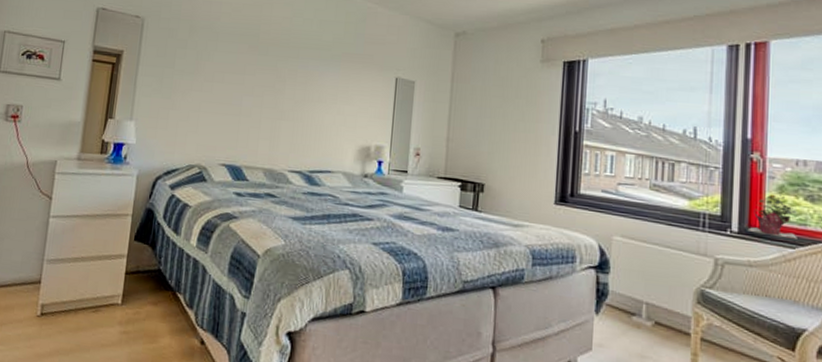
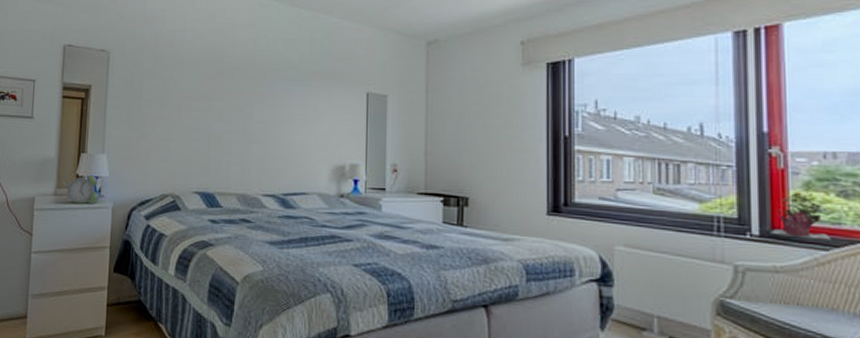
alarm clock: none [86,141,129,171] -> present [62,175,103,204]

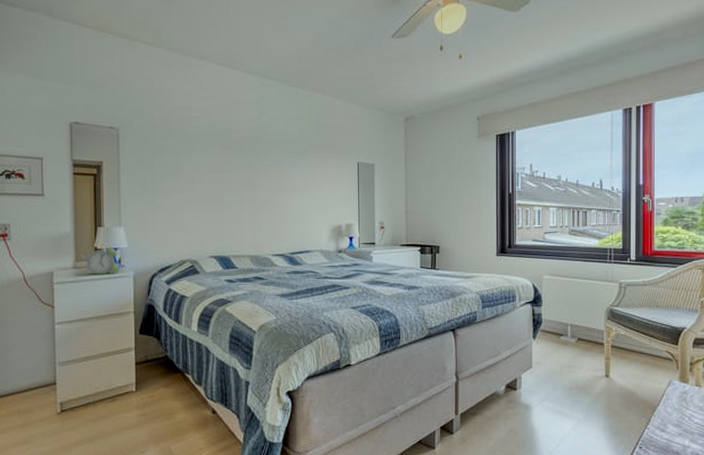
potted flower: present [770,190,833,240] -> none [642,226,679,260]

